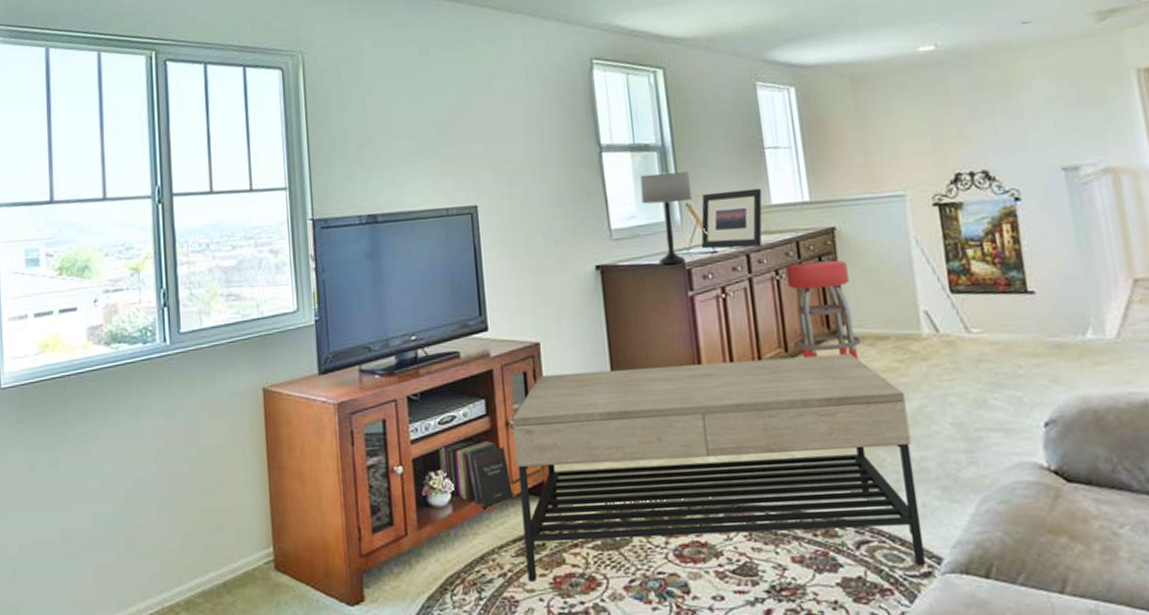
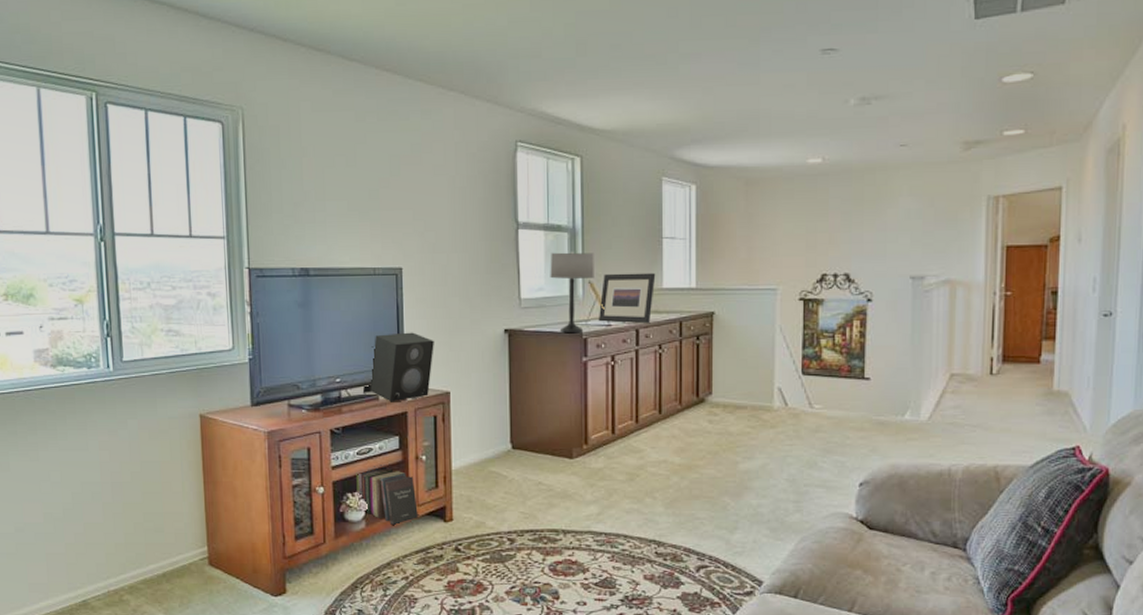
speaker: none [441,276,519,360] -> present [362,332,434,402]
coffee table: present [512,353,927,582] -> none [421,418,752,587]
stool: present [785,260,862,359] -> none [666,340,724,423]

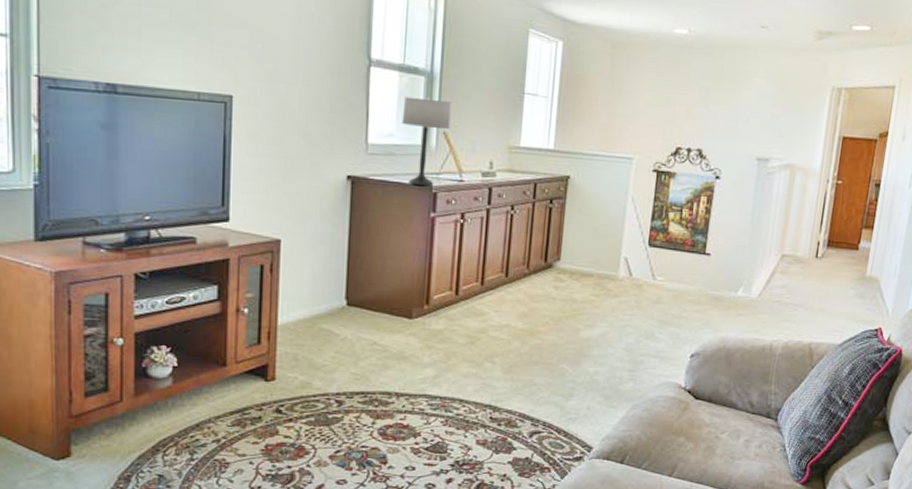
books: present [356,465,418,525] -> none [164,316,236,383]
speaker: present [362,332,434,402] -> none [176,169,266,247]
picture frame: present [598,272,656,324] -> none [450,125,514,183]

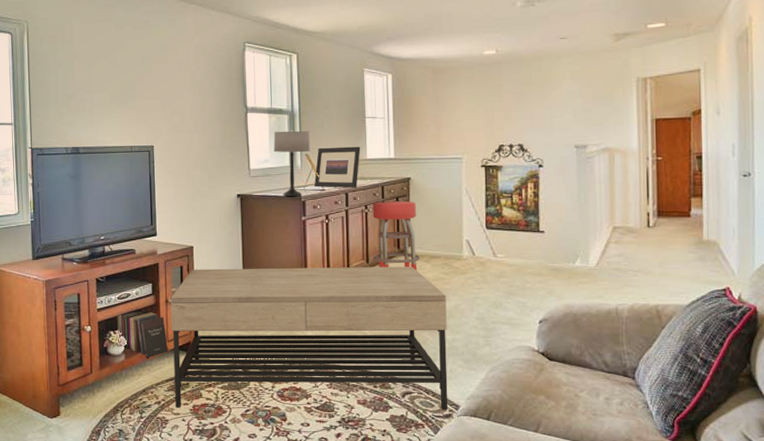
books: none [164,316,236,383] -> present [117,307,168,358]
coffee table: none [241,270,594,453] -> present [170,266,449,410]
picture frame: none [450,125,514,183] -> present [314,146,361,189]
stool: none [514,202,573,290] -> present [372,201,421,271]

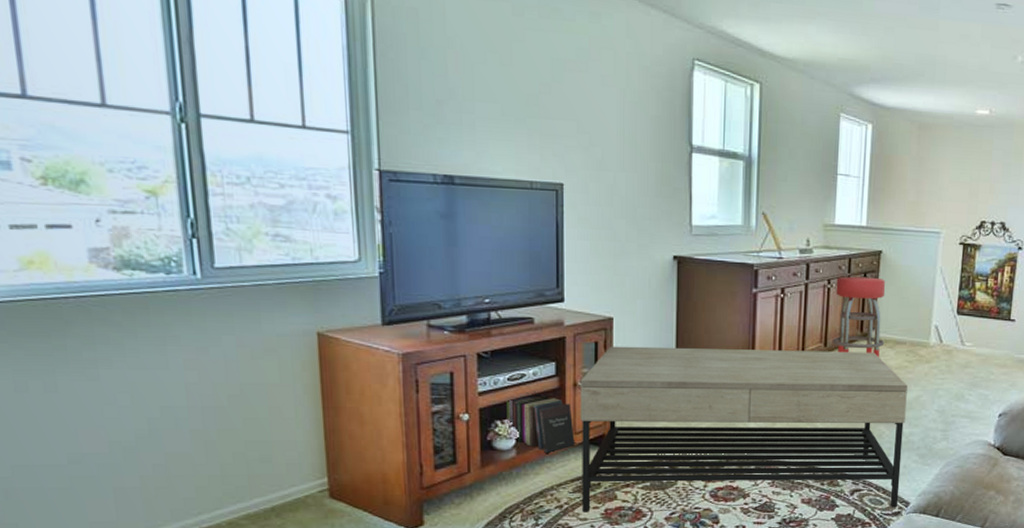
table lamp: present [273,129,310,197] -> none [723,180,769,264]
picture frame: present [314,146,361,189] -> none [769,206,829,259]

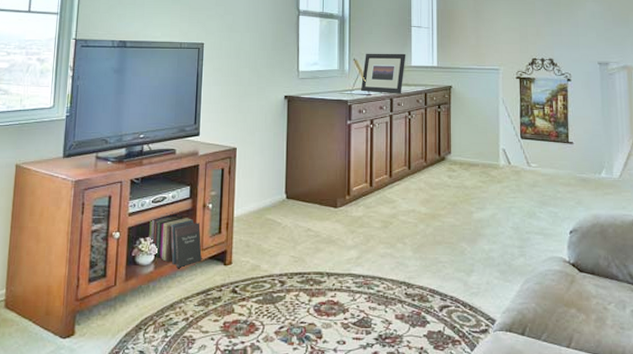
coffee table: present [580,346,908,512] -> none [205,172,485,325]
picture frame: none [769,206,829,259] -> present [360,53,406,94]
stool: present [832,276,886,357] -> none [415,108,460,178]

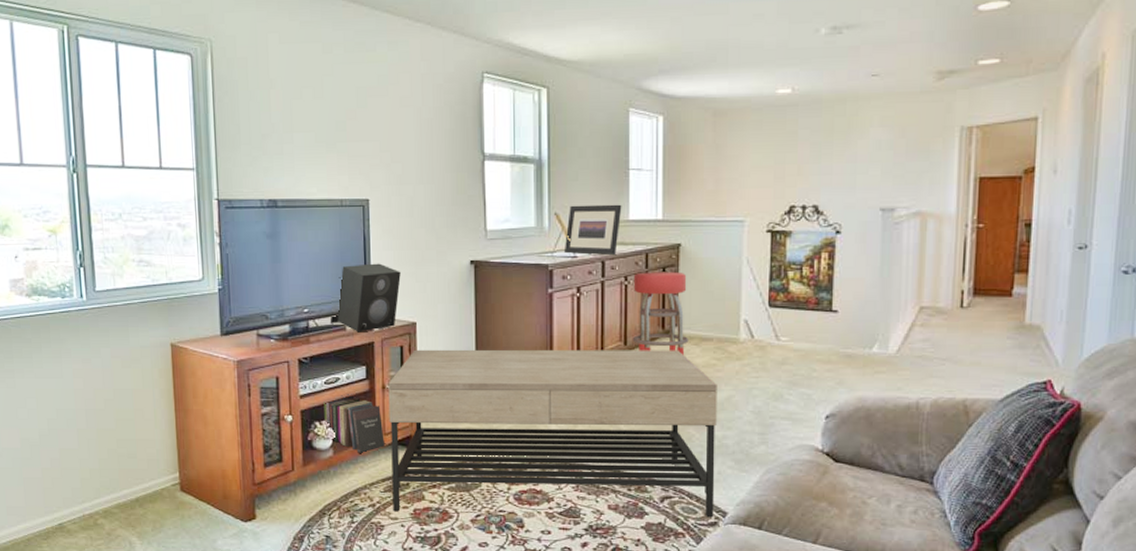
speaker: none [162,96,226,156] -> present [330,263,401,333]
coffee table: none [205,172,485,325] -> present [388,349,717,518]
stool: none [415,108,460,178] -> present [632,271,689,355]

